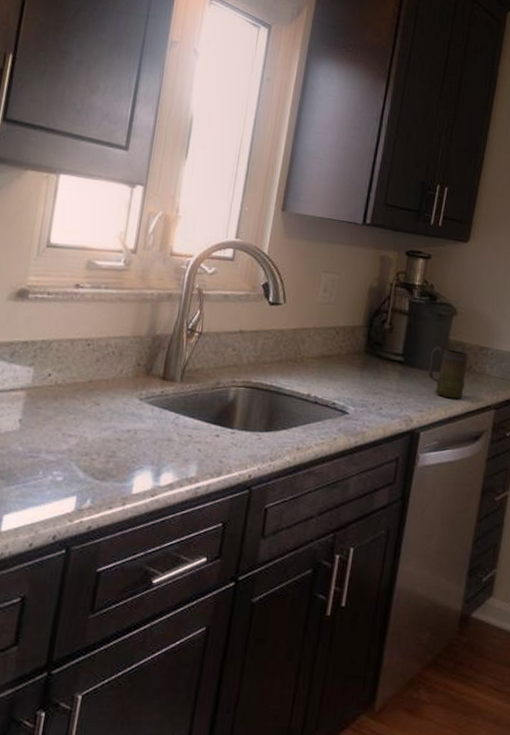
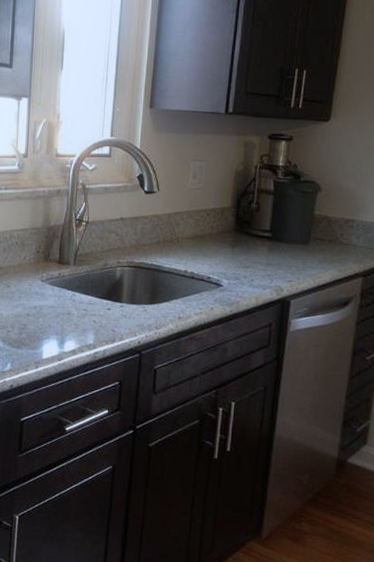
mug: present [428,346,468,399] -> none [296,221,334,269]

